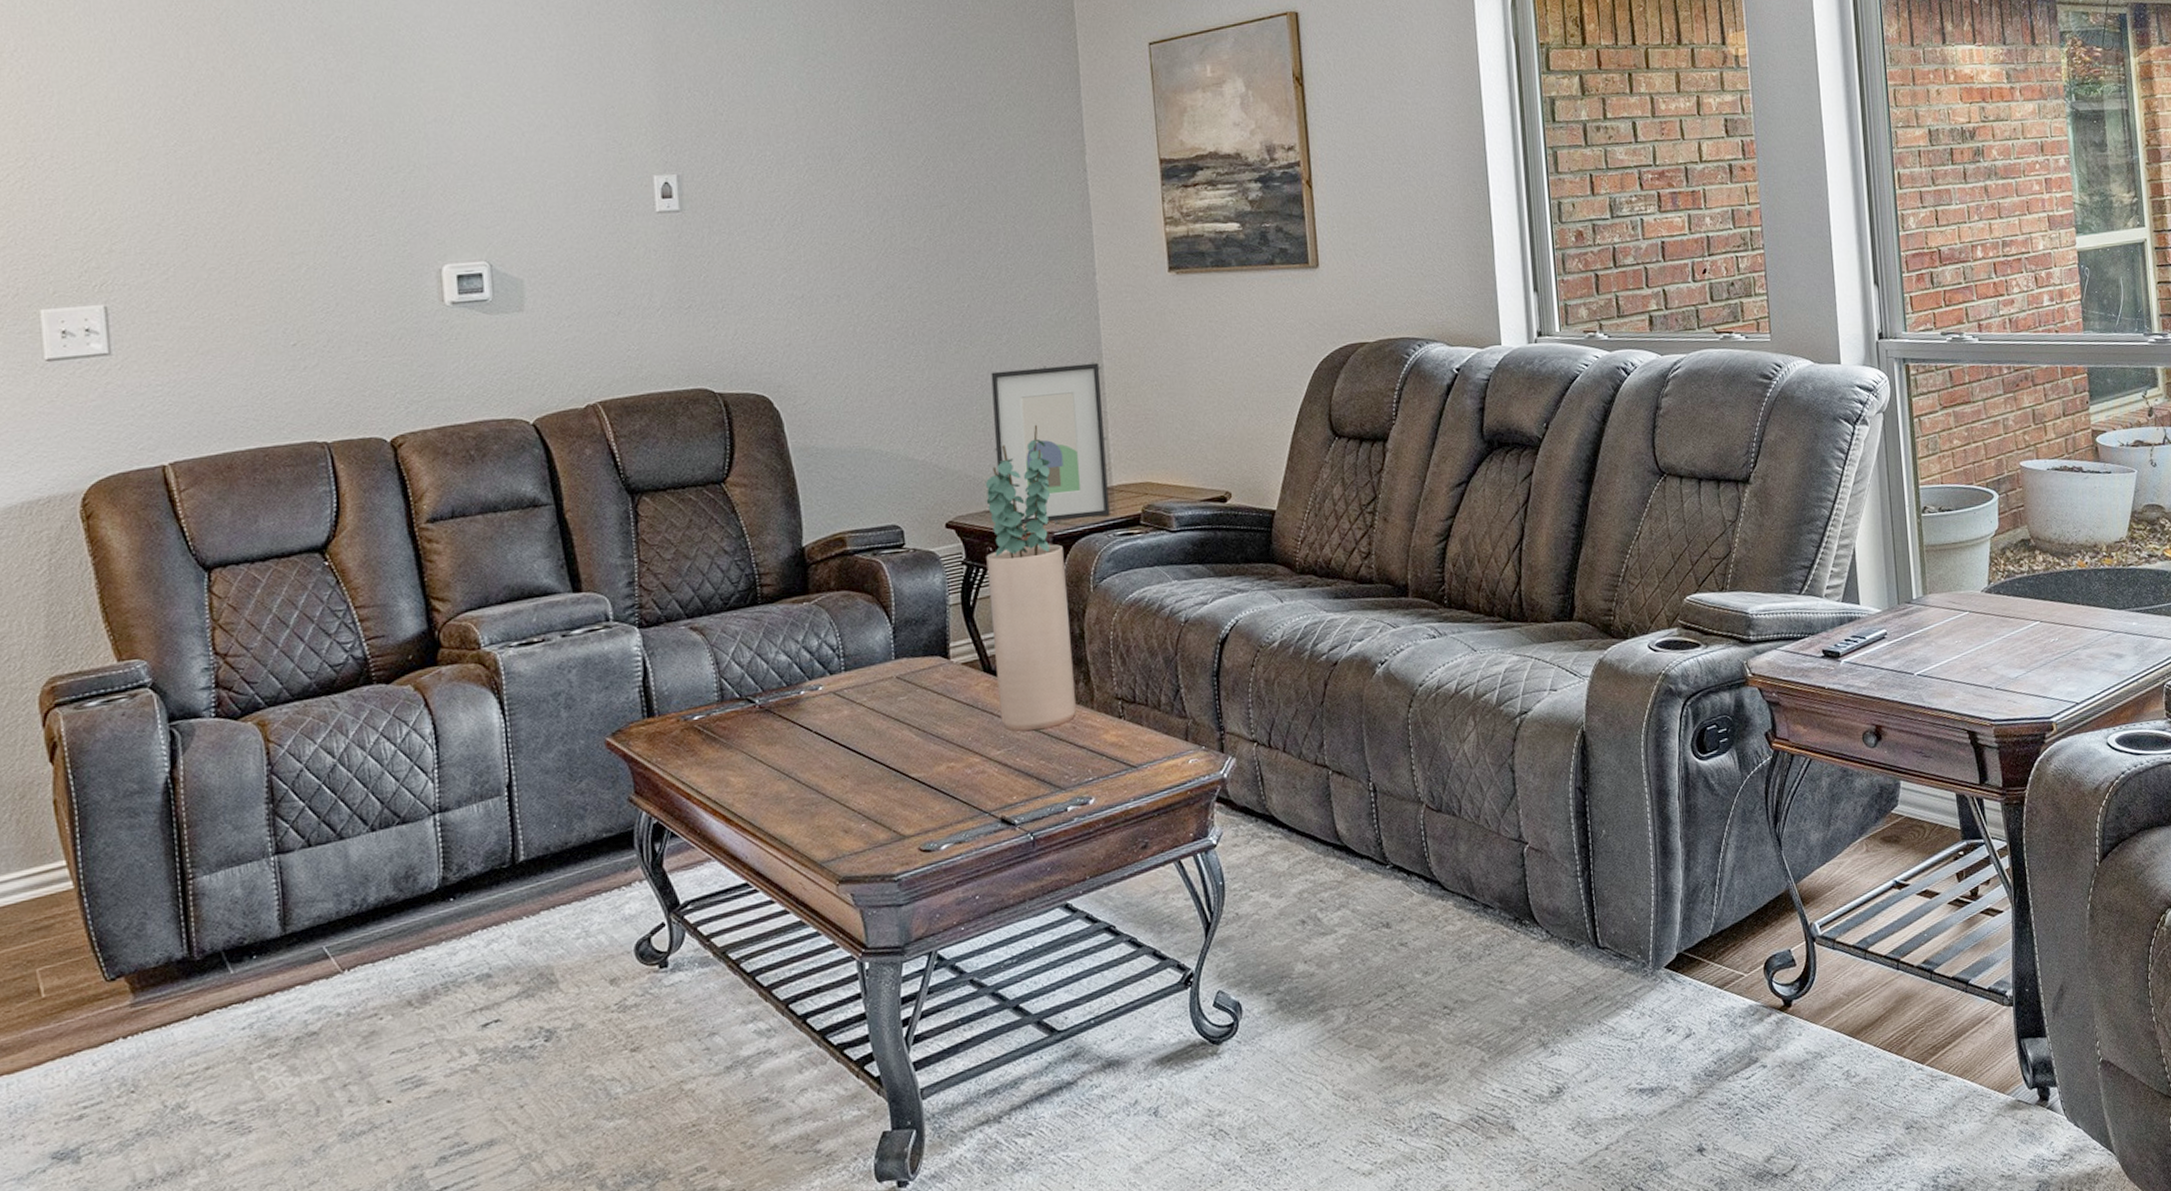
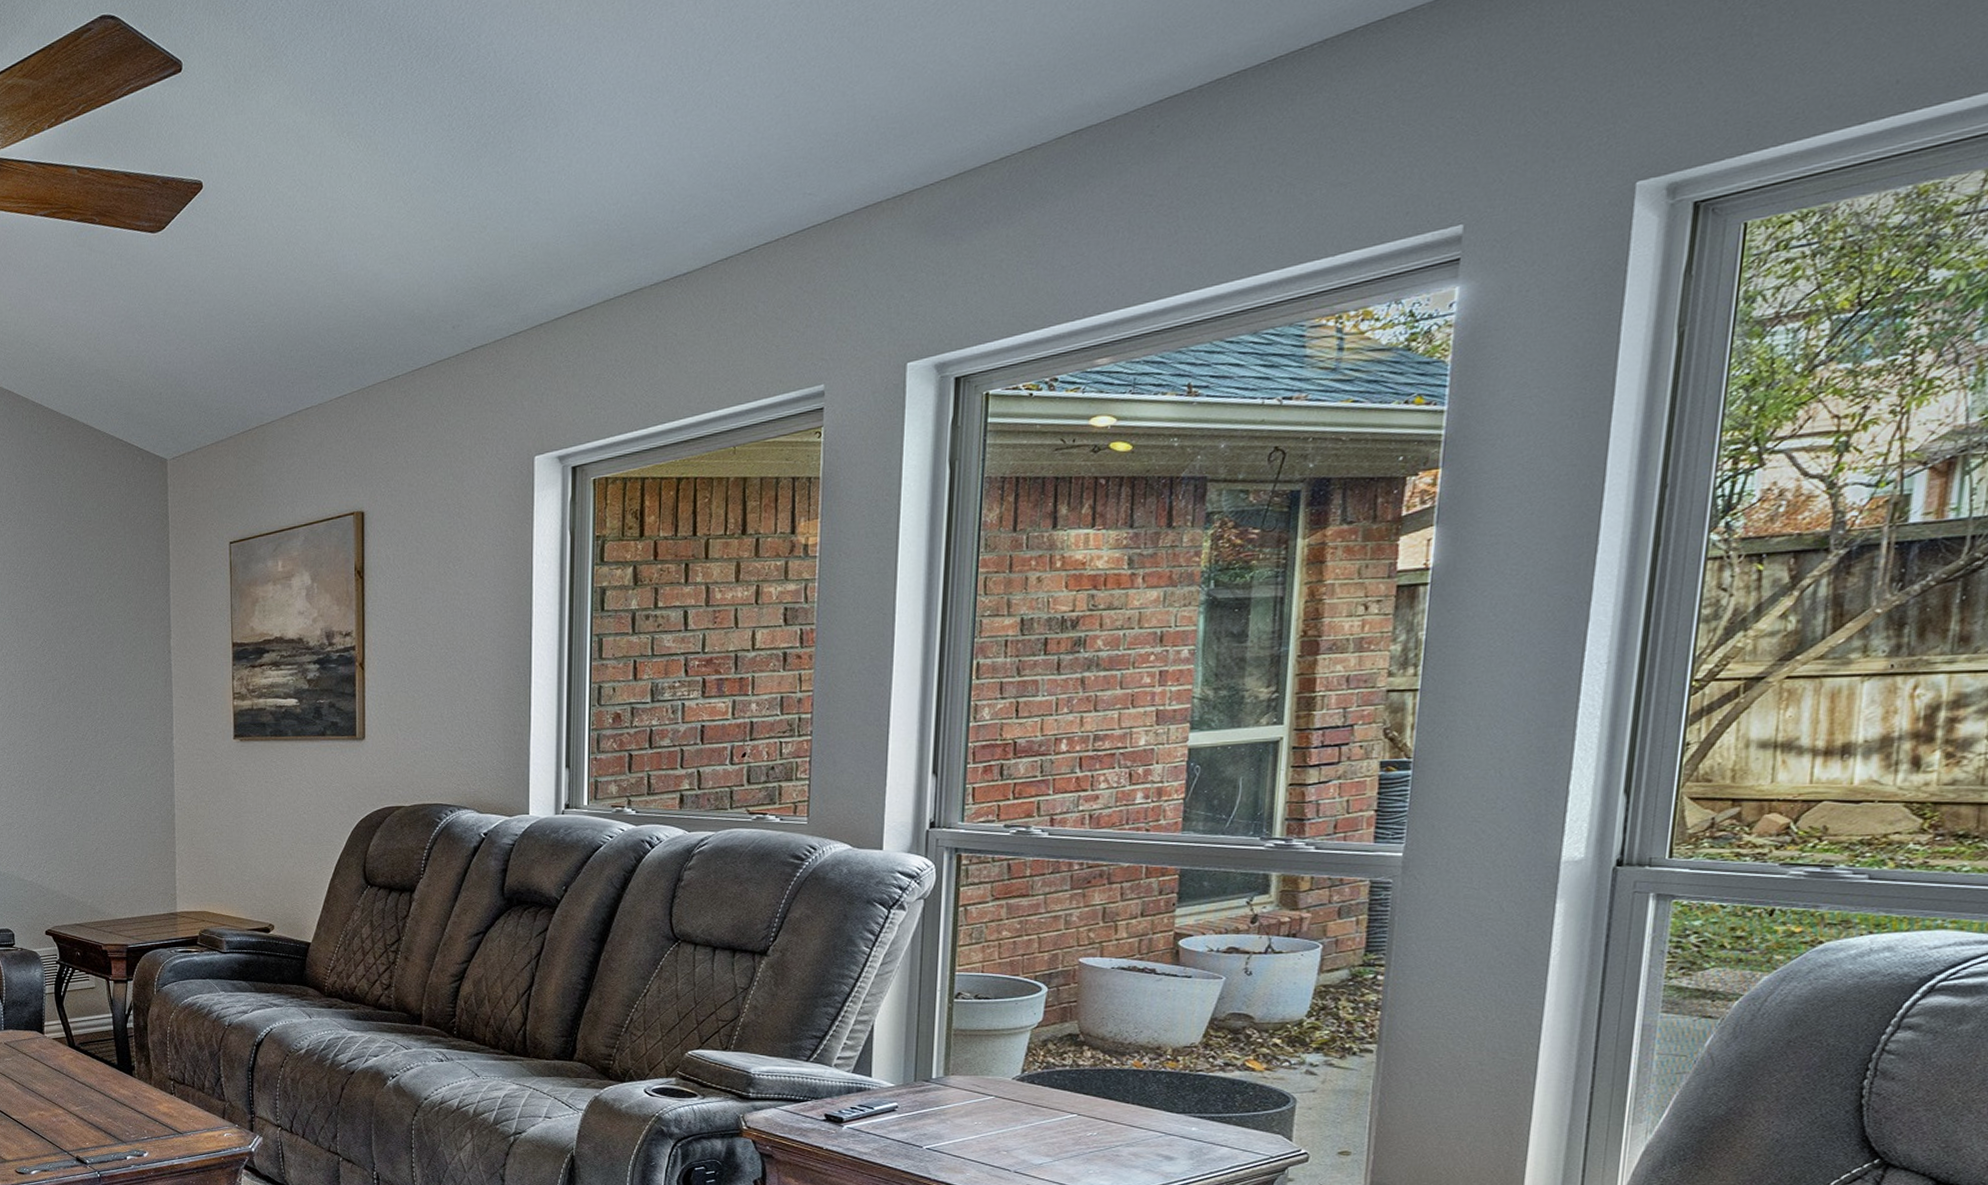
vase: present [985,424,1077,732] -> none [75,858,139,1096]
picture frame: present [991,361,1110,525] -> none [85,810,174,938]

